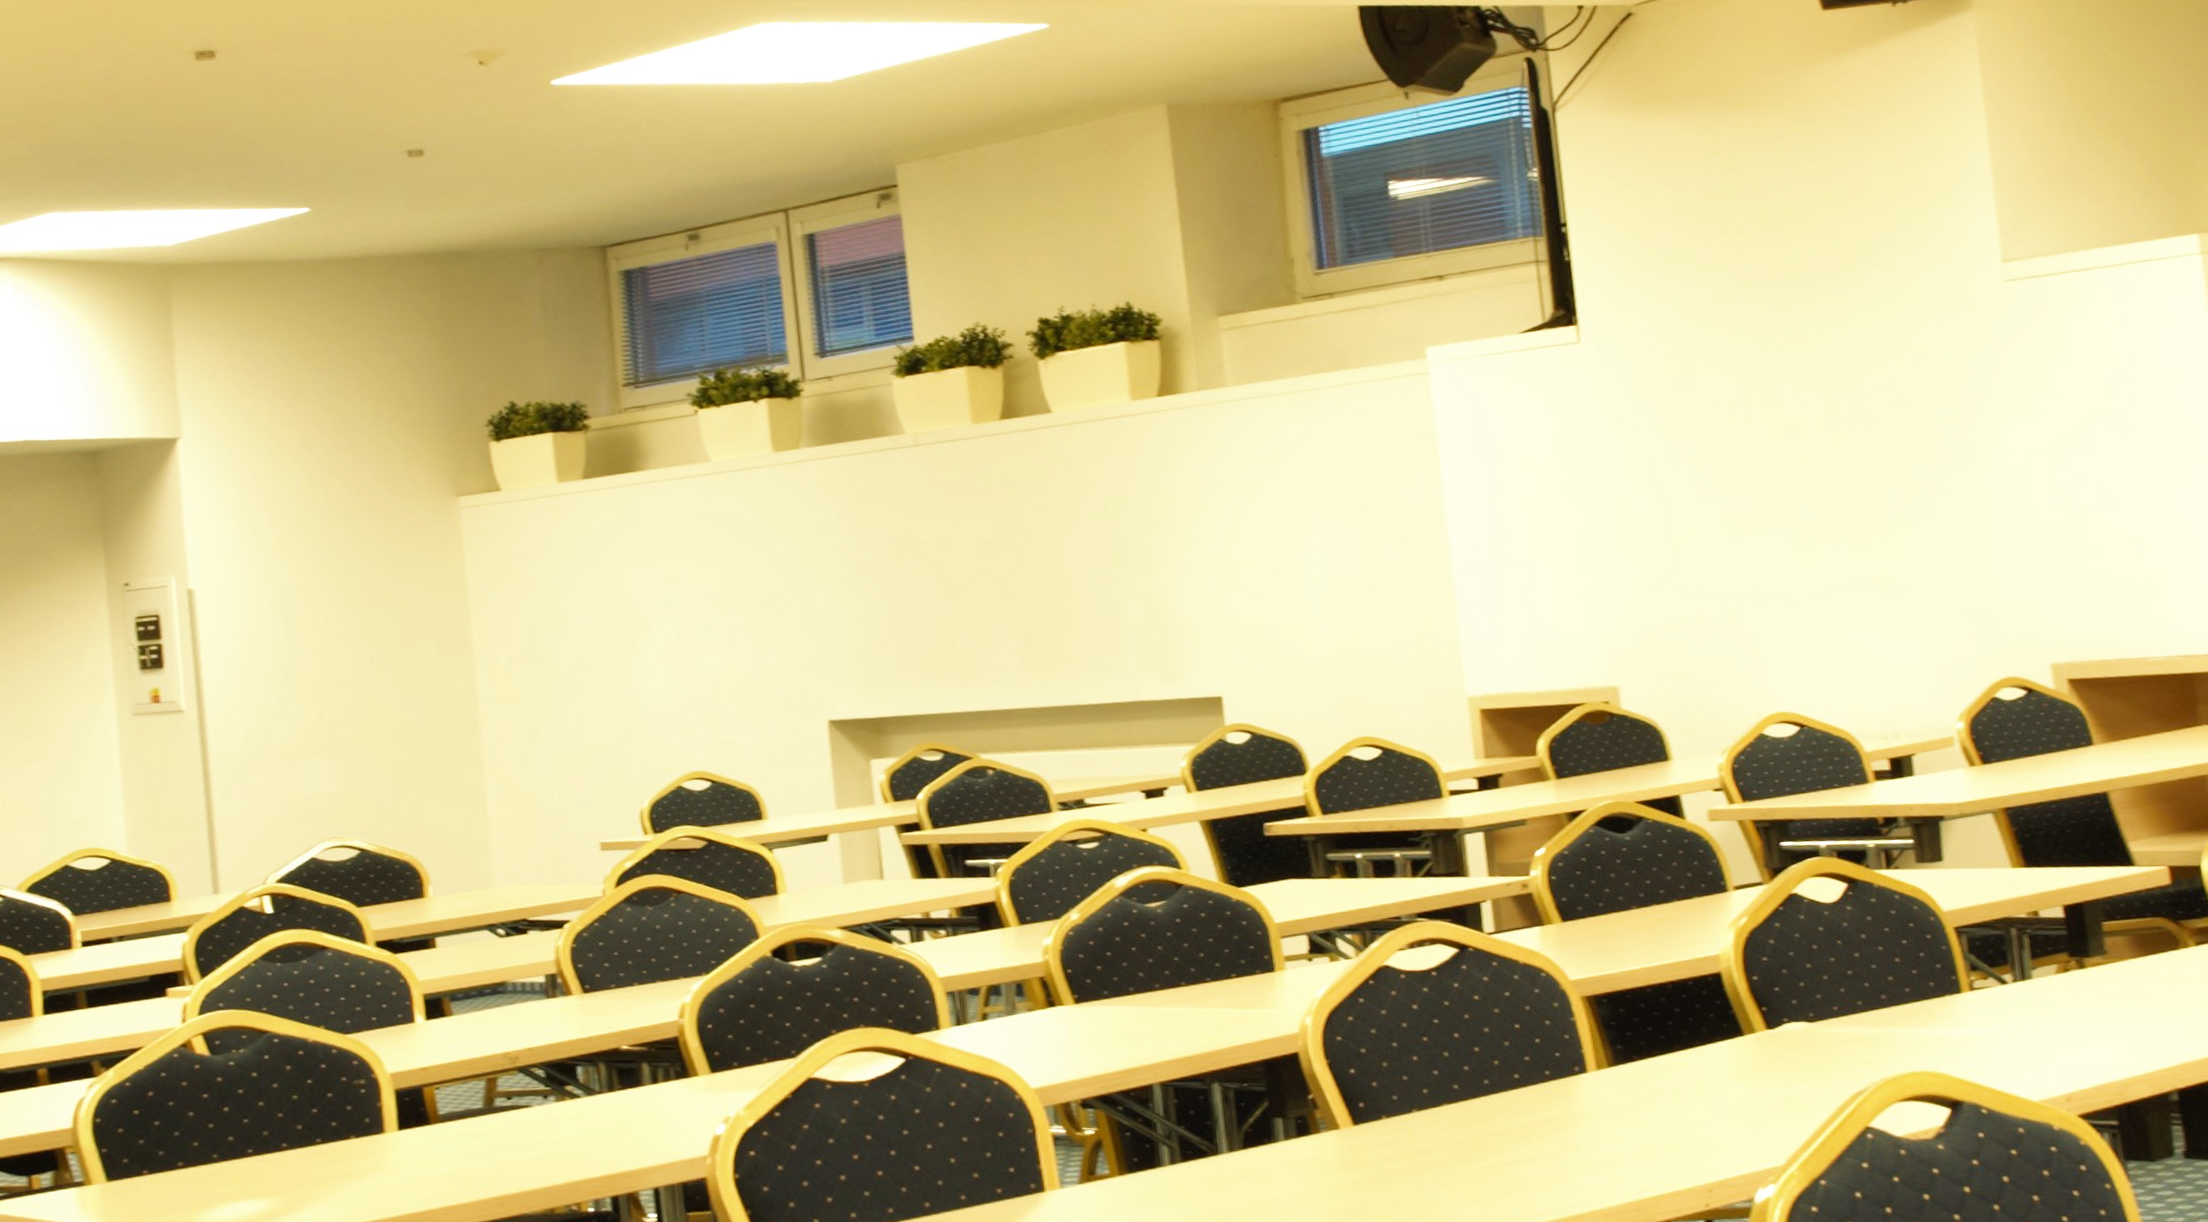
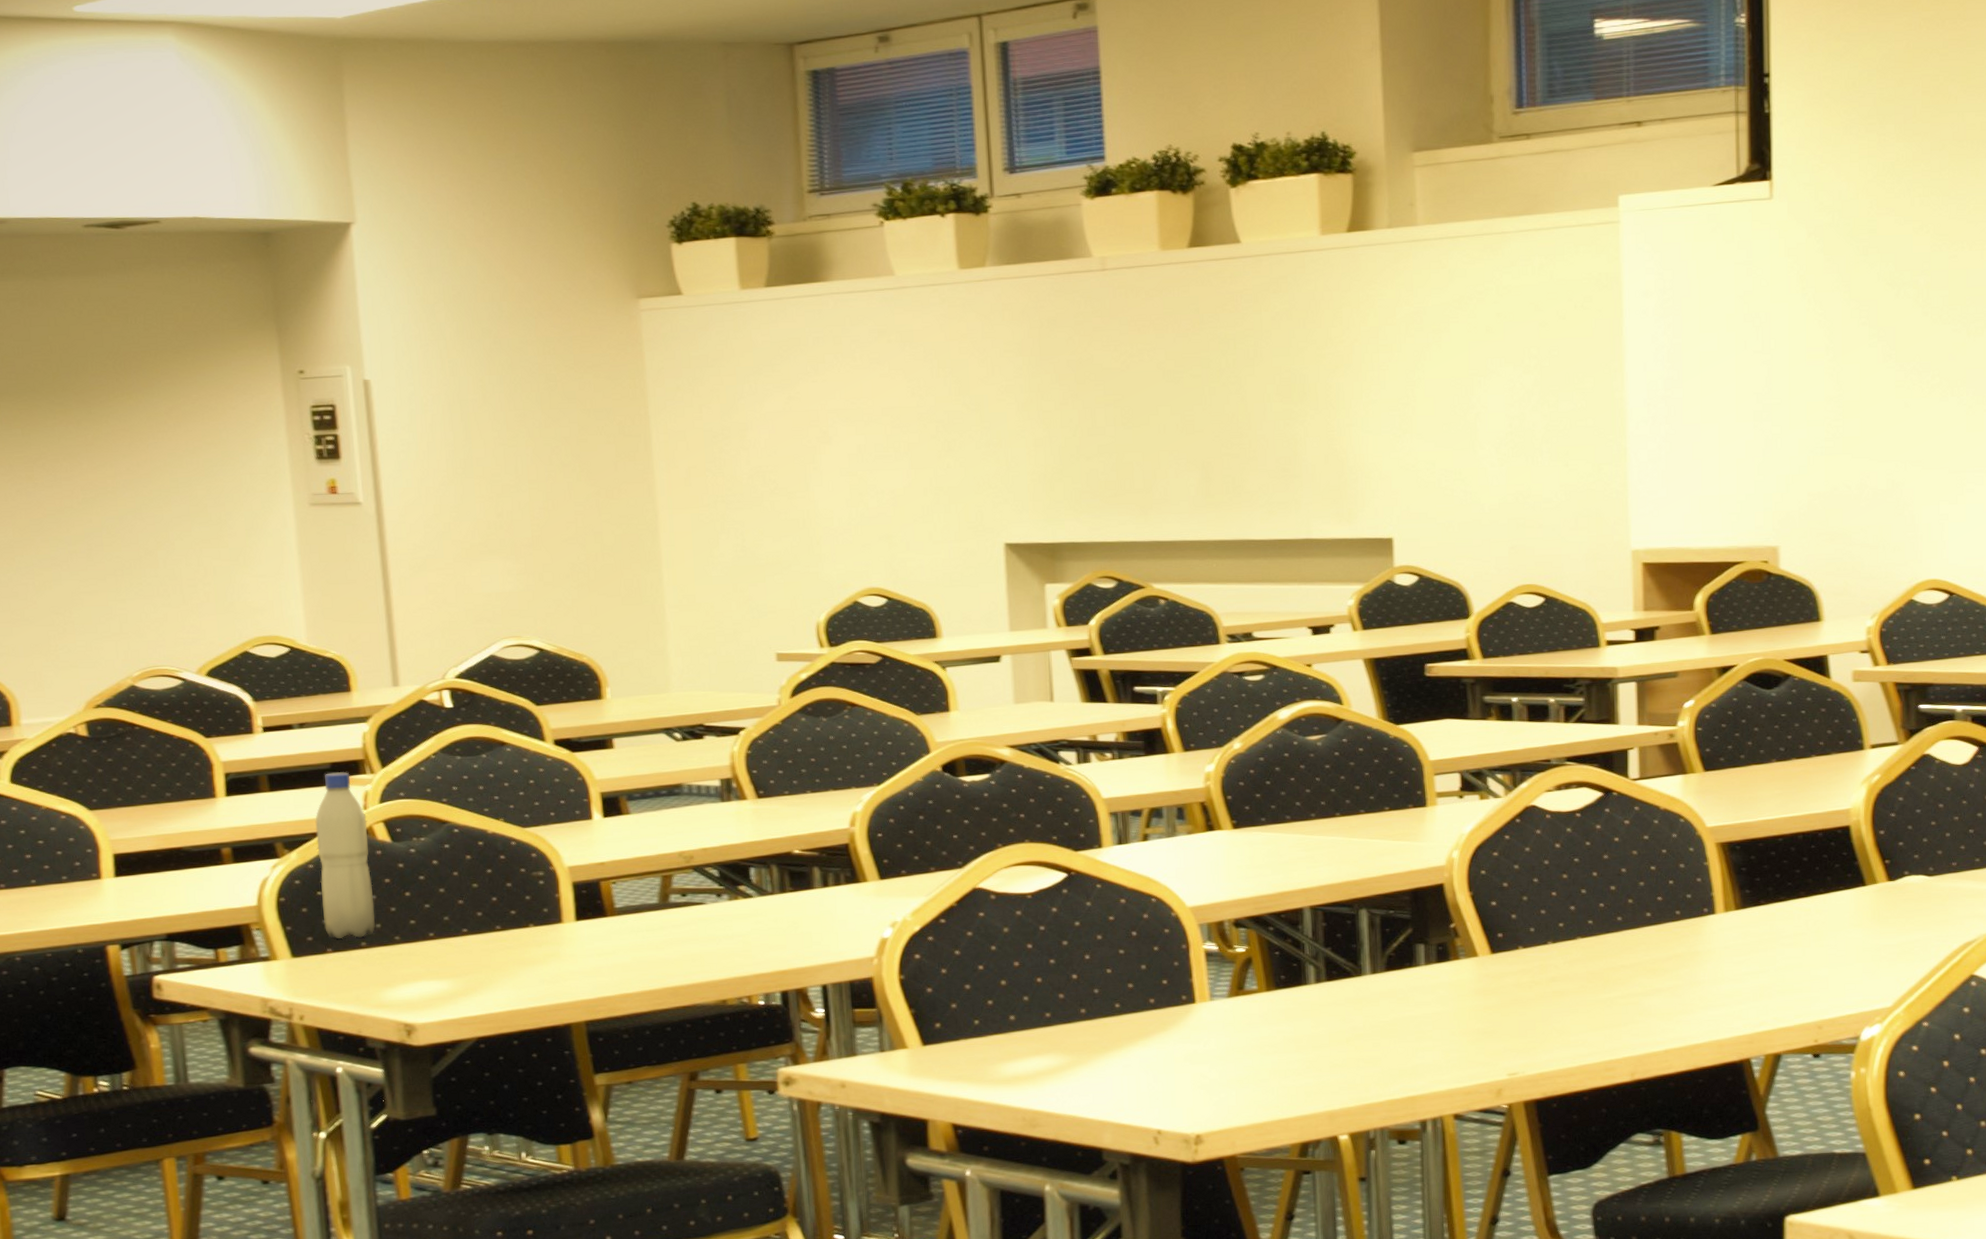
water bottle: none [133,984,193,1160] -> present [315,772,376,939]

